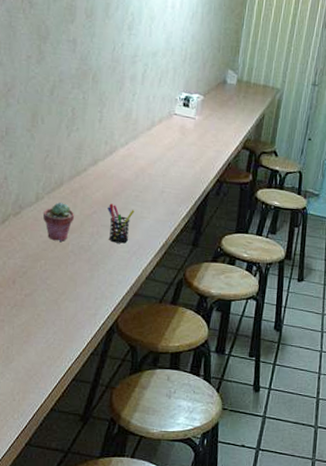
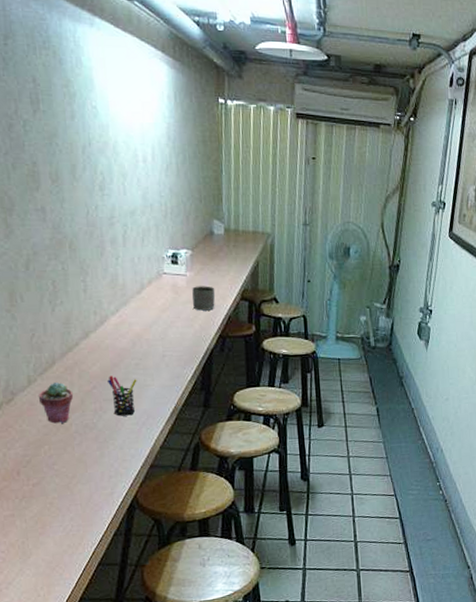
mug: none [196,130,220,155] -> present [192,286,216,311]

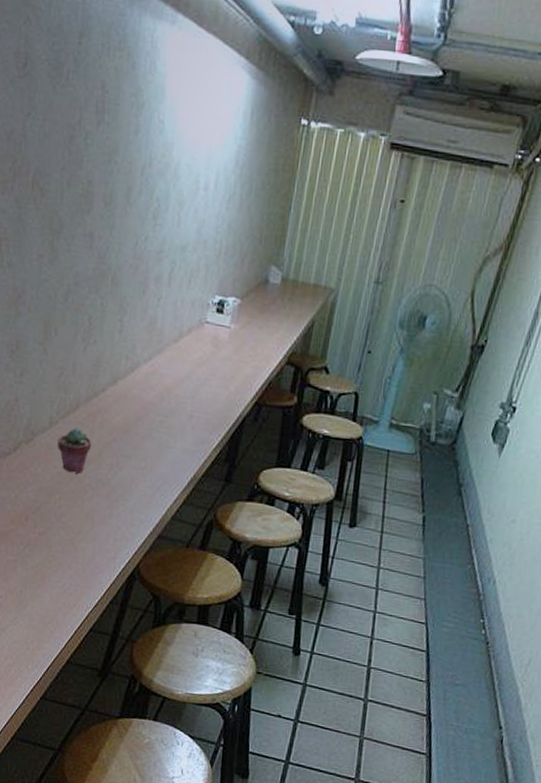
pen holder: present [106,375,137,416] -> none [127,430,159,477]
mug: present [192,286,216,311] -> none [231,341,260,372]

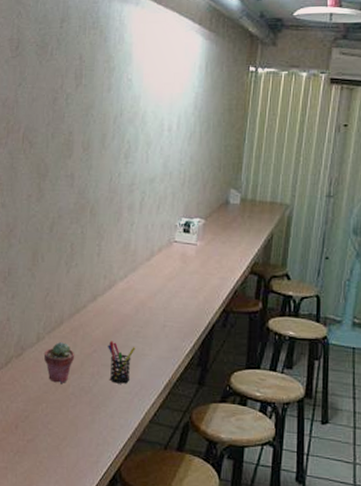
pen holder: none [127,430,159,477] -> present [107,341,136,384]

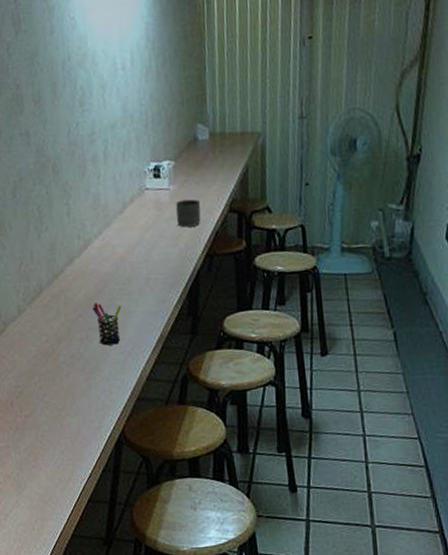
potted succulent: present [43,342,75,383] -> none [27,311,61,354]
mug: none [199,256,224,283] -> present [176,199,201,228]

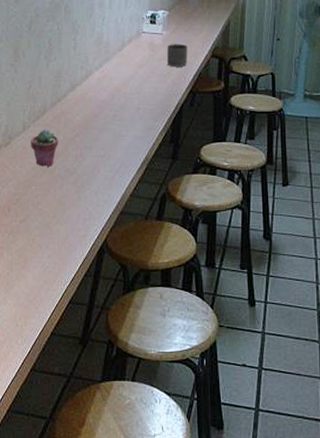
potted succulent: none [27,311,61,354] -> present [30,130,59,167]
pen holder: present [91,302,122,346] -> none [87,125,114,163]

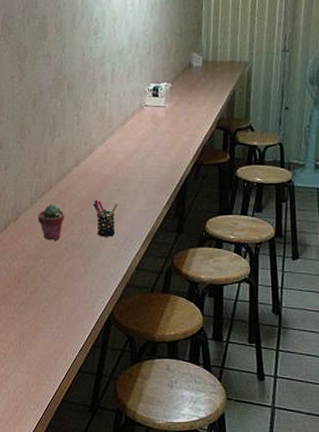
pen holder: none [87,125,114,163] -> present [92,199,118,237]
mug: present [166,44,188,67] -> none [170,116,192,140]

